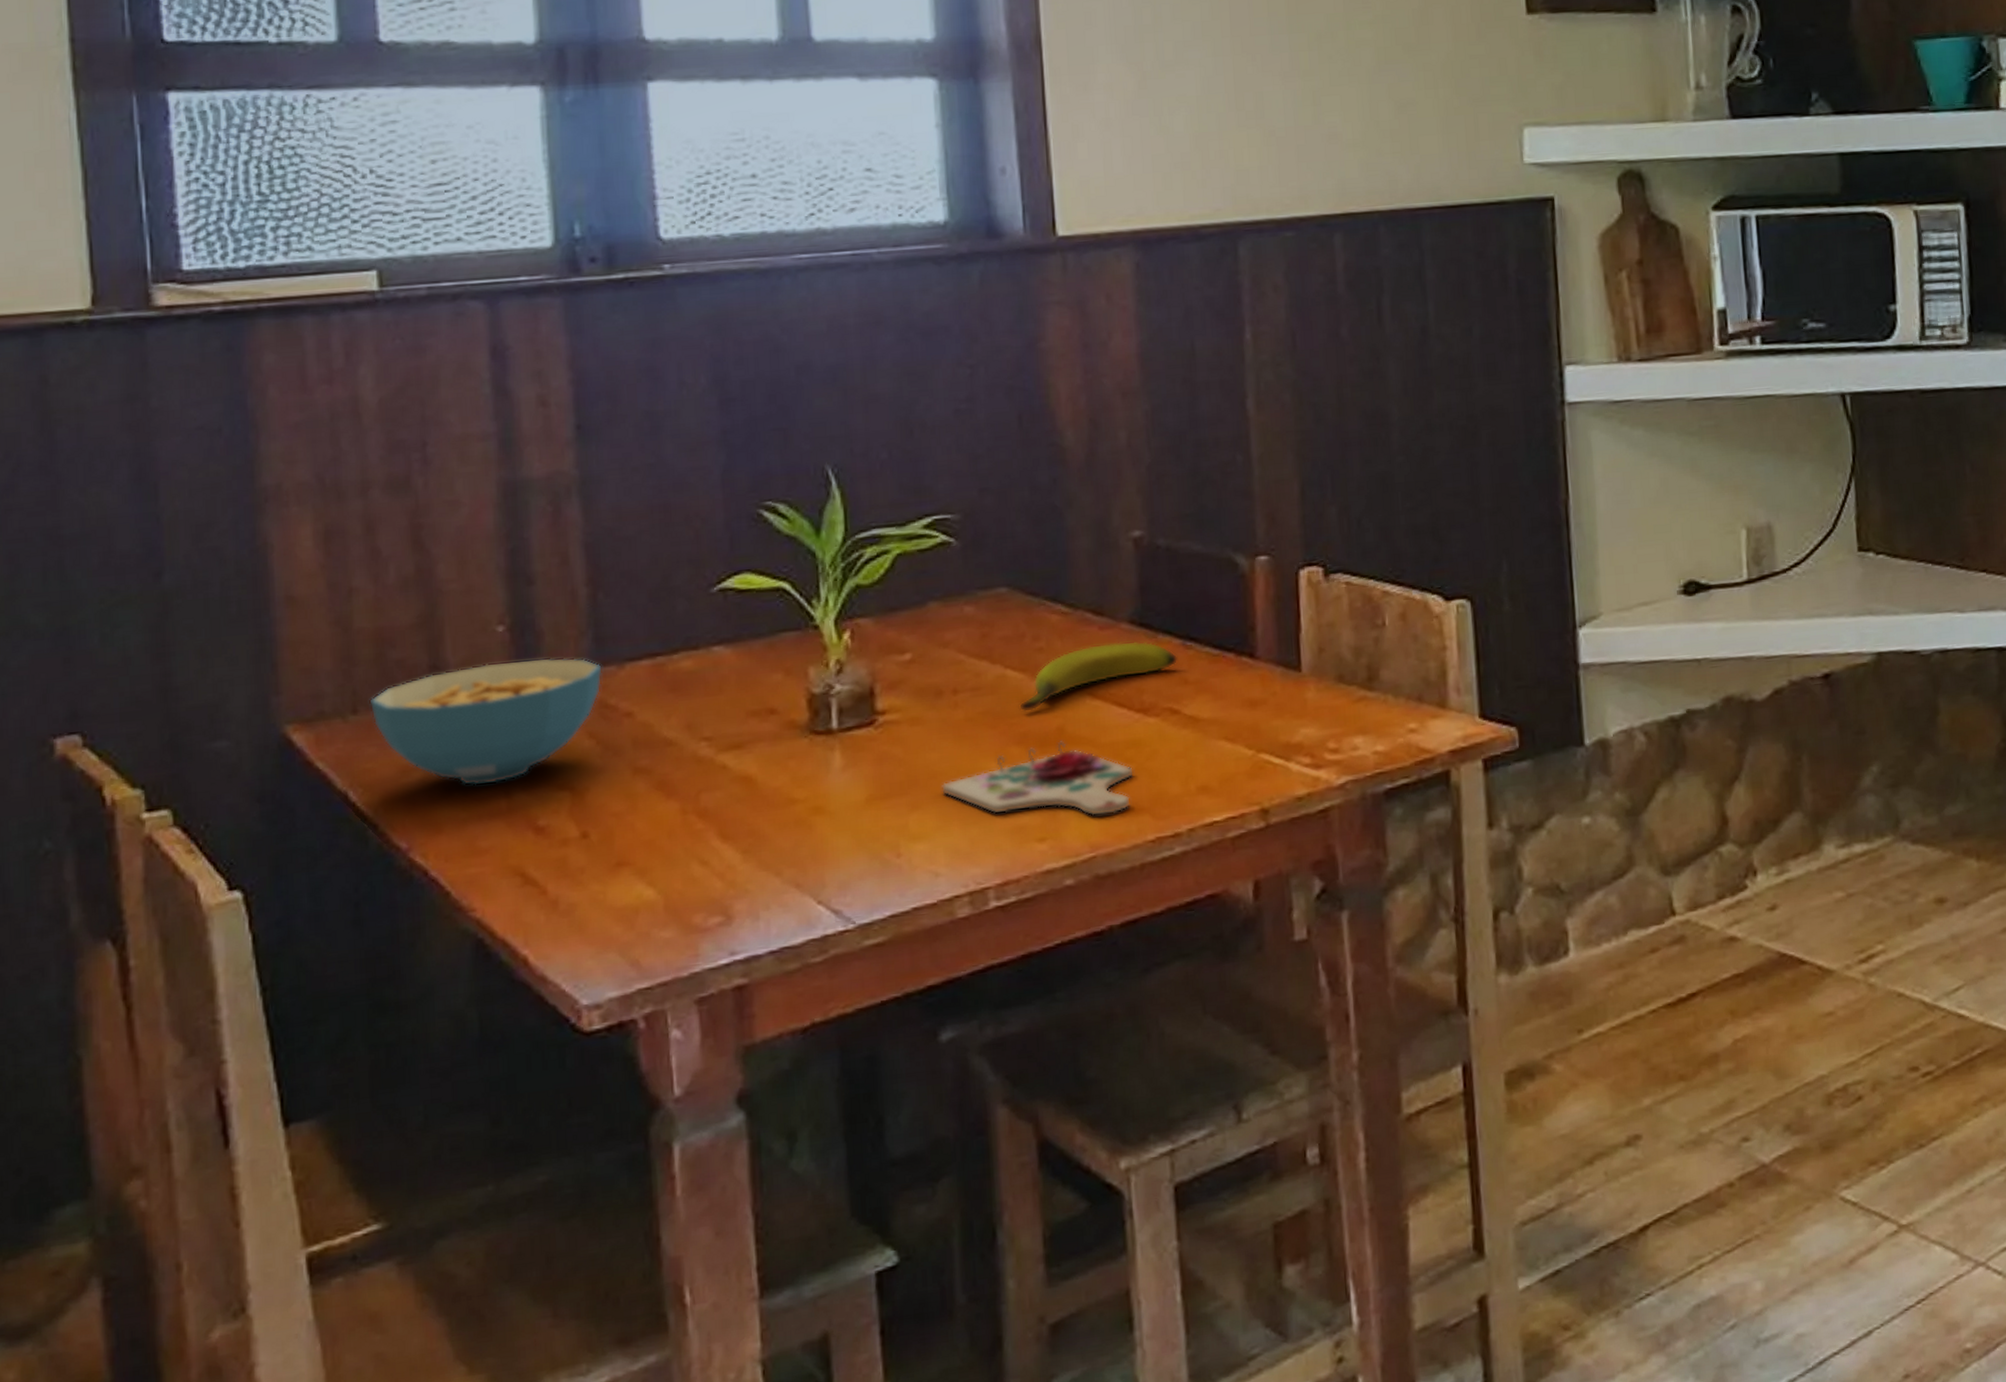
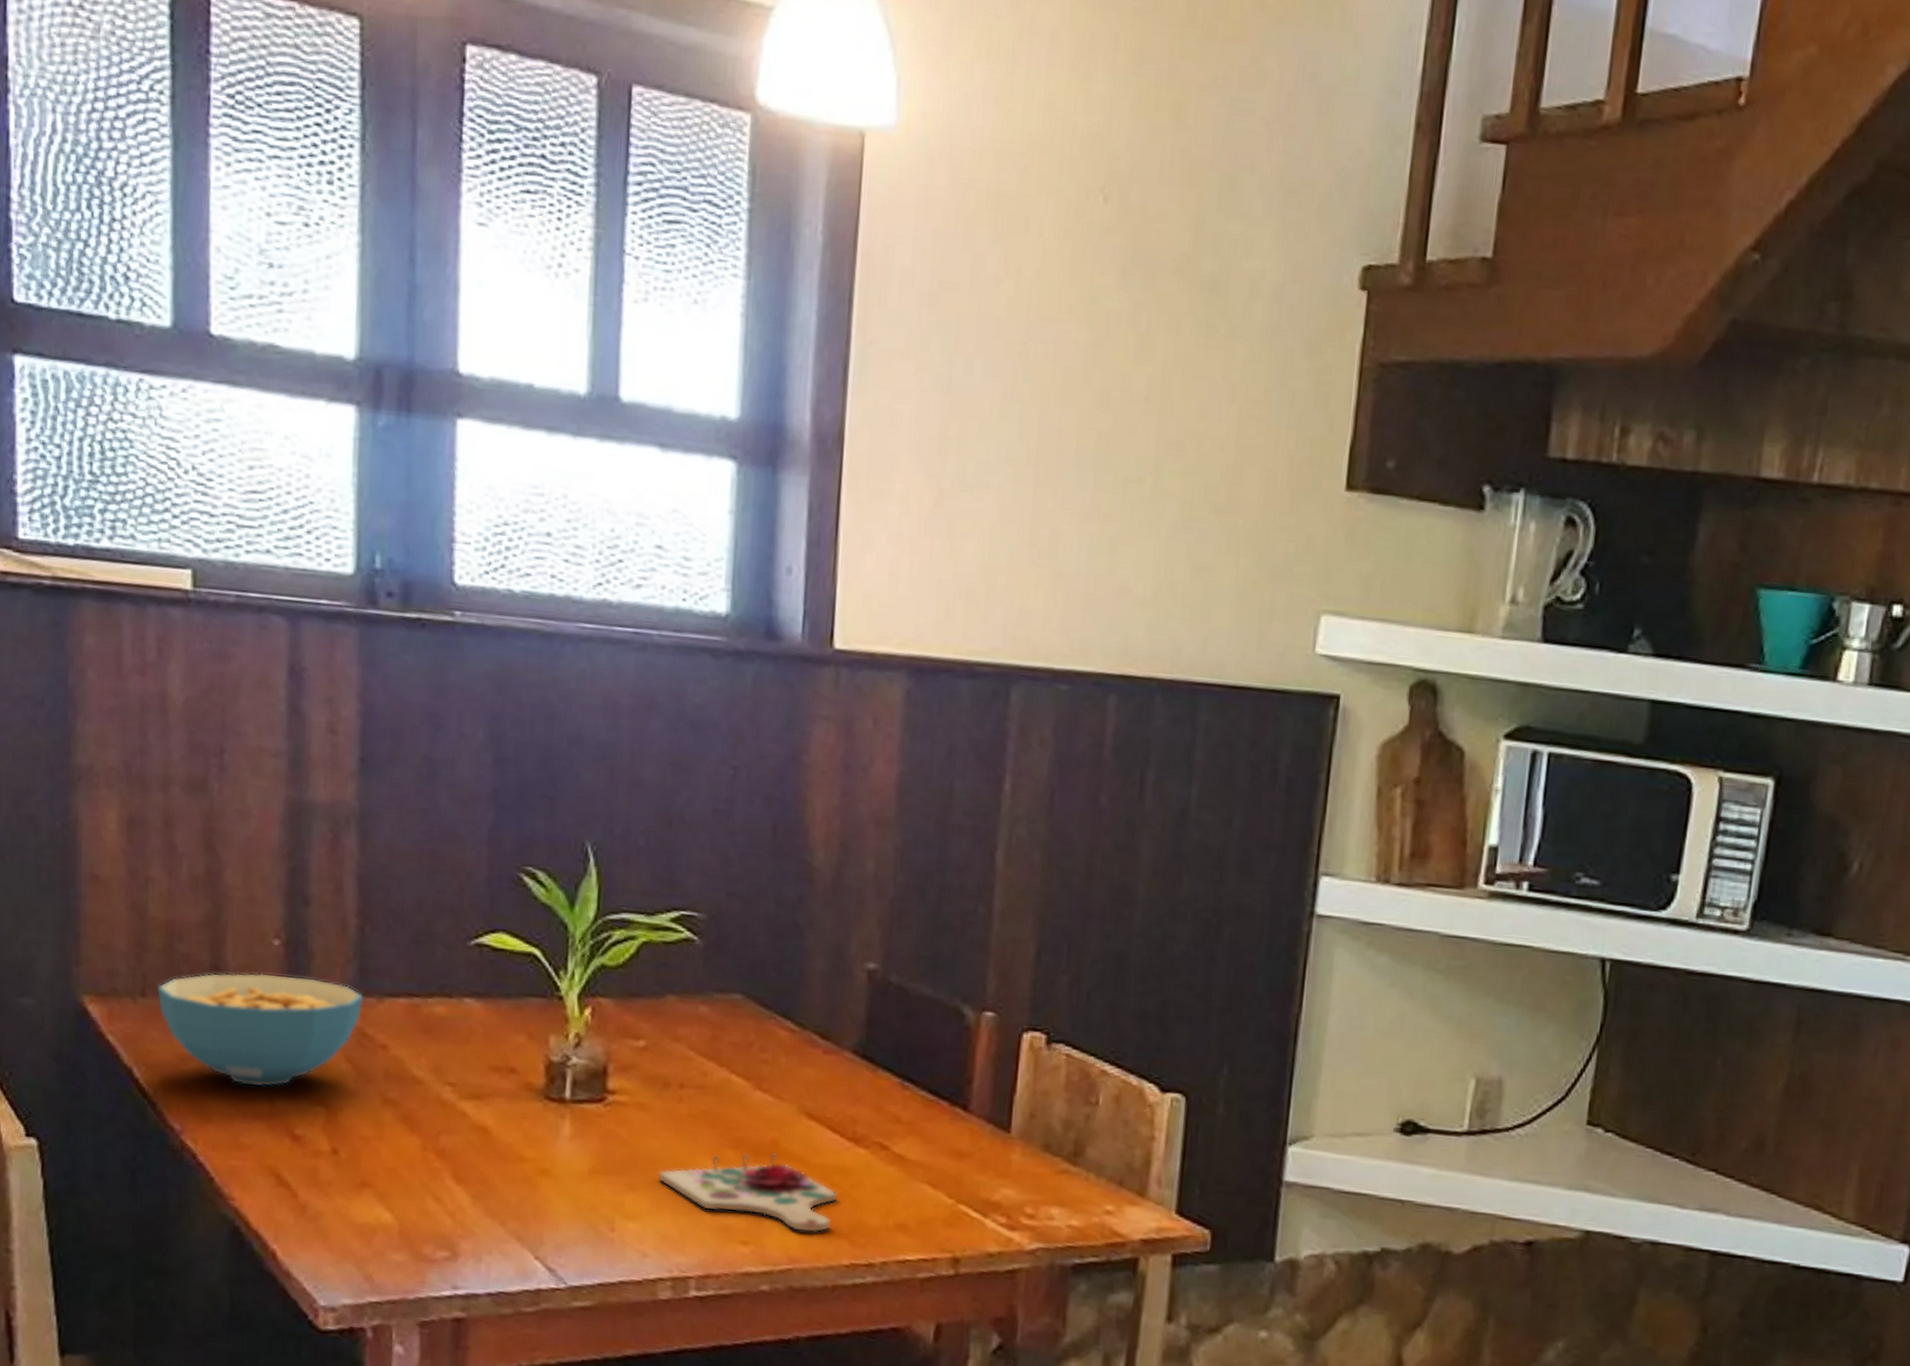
banana: present [1019,641,1178,712] -> none [739,1067,895,1119]

